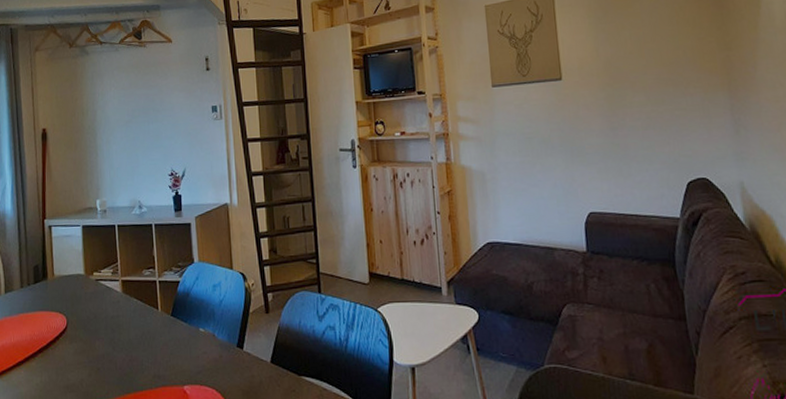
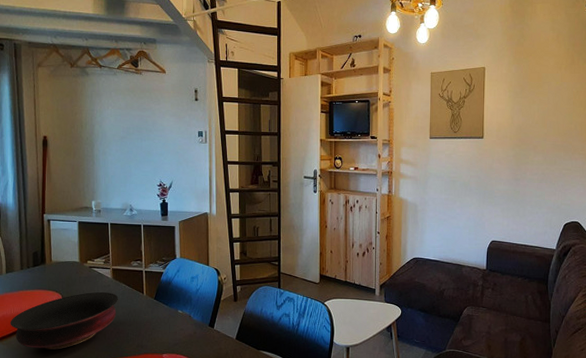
bowl: none [10,310,130,385] -> present [10,292,119,350]

